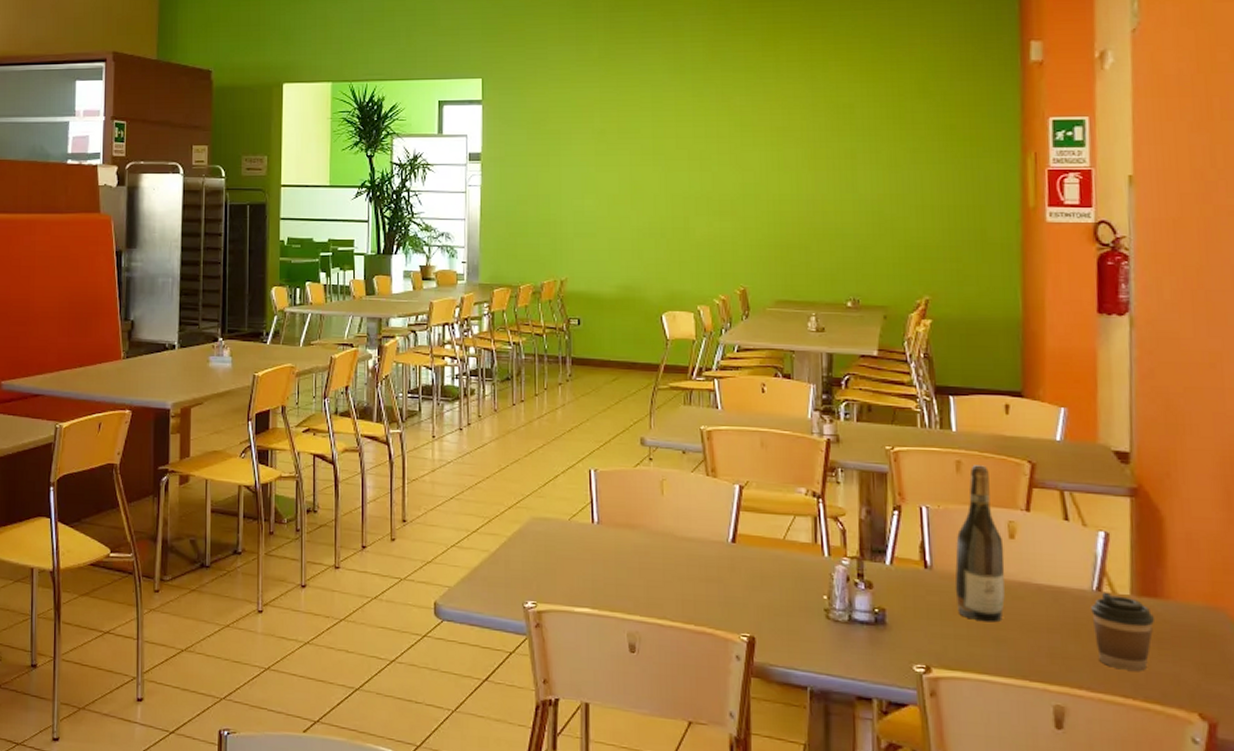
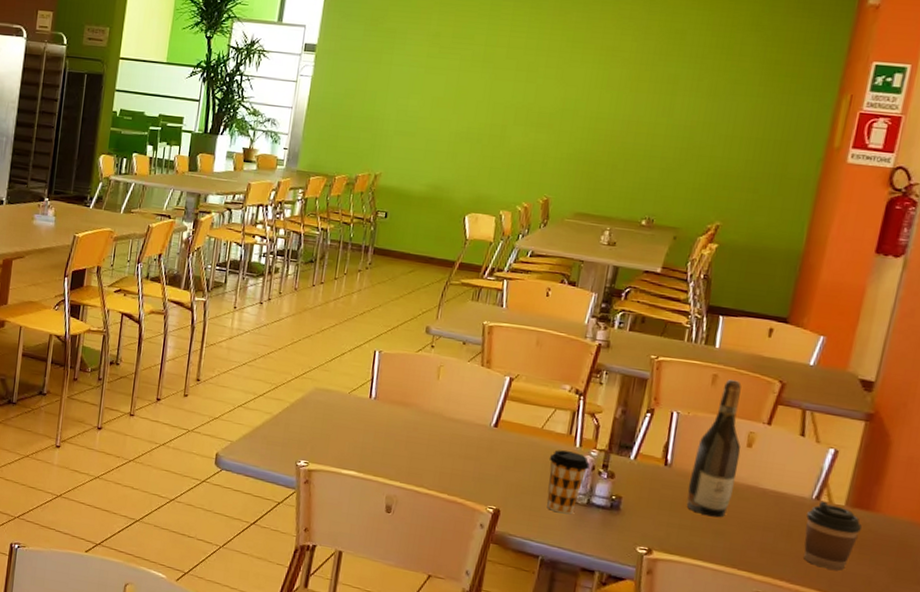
coffee cup: none [797,562,843,635] -> present [547,450,590,514]

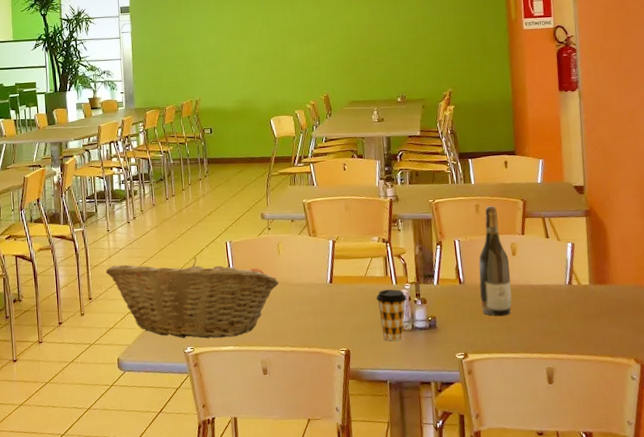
fruit basket: none [222,348,431,462] -> present [105,258,279,338]
coffee cup: present [804,500,862,571] -> none [566,284,605,337]

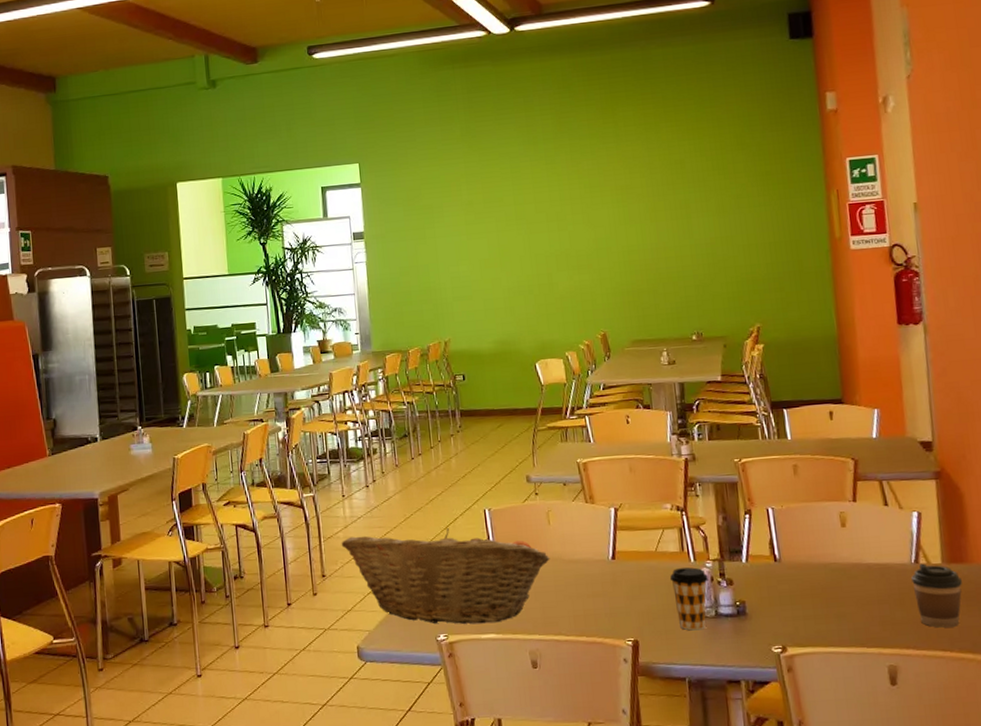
wine bottle: present [479,206,512,317] -> none [798,466,842,602]
coffee cup: none [566,284,605,337] -> present [911,563,962,628]

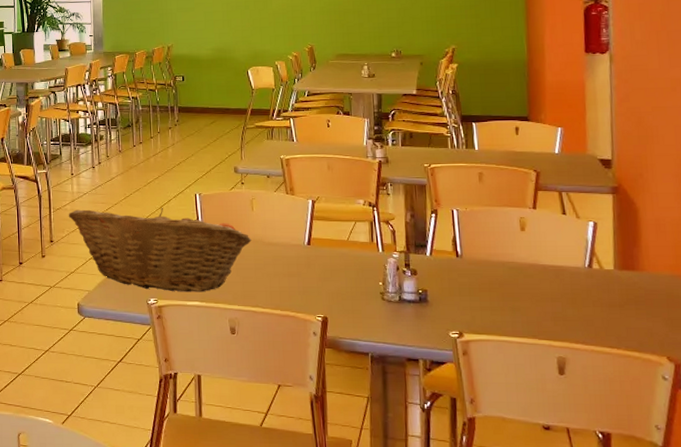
coffee cup: present [669,567,708,631] -> none [359,257,394,312]
coffee cup: present [911,563,962,628] -> none [584,268,632,327]

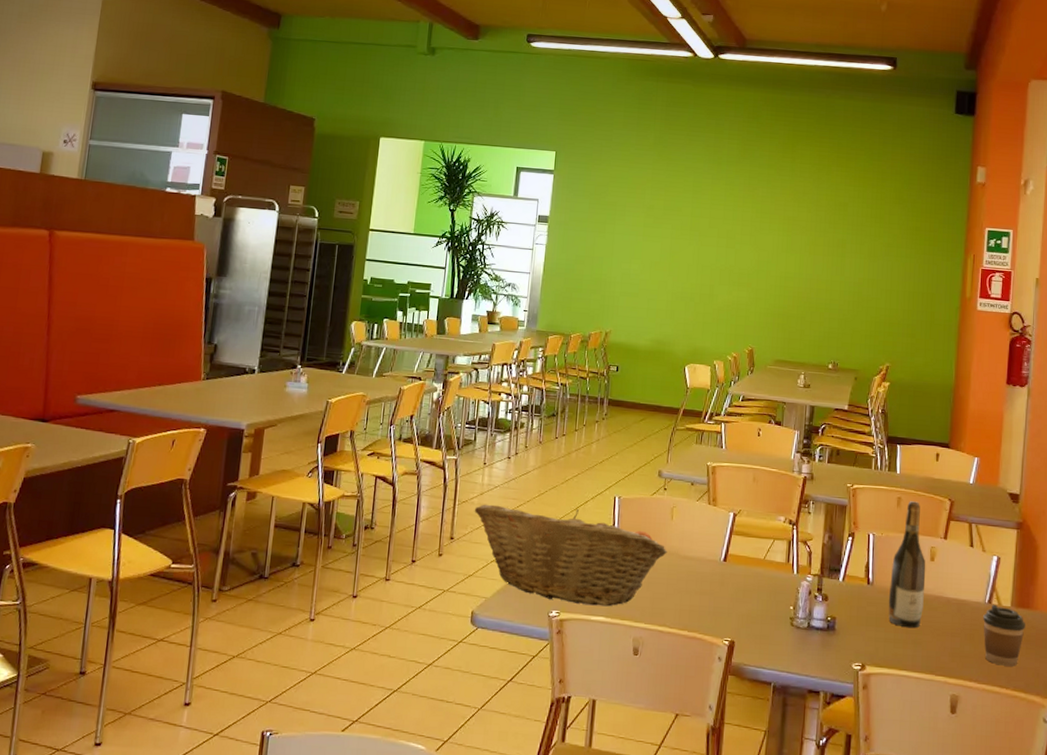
wine bottle: none [480,175,518,296] -> present [888,501,926,628]
coffee cup: none [584,268,632,327] -> present [983,604,1025,666]

